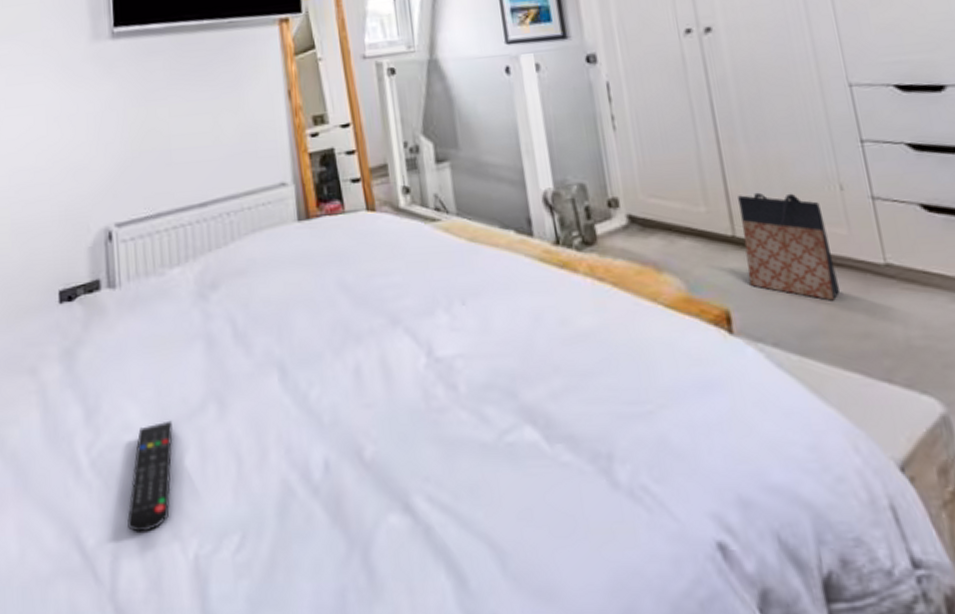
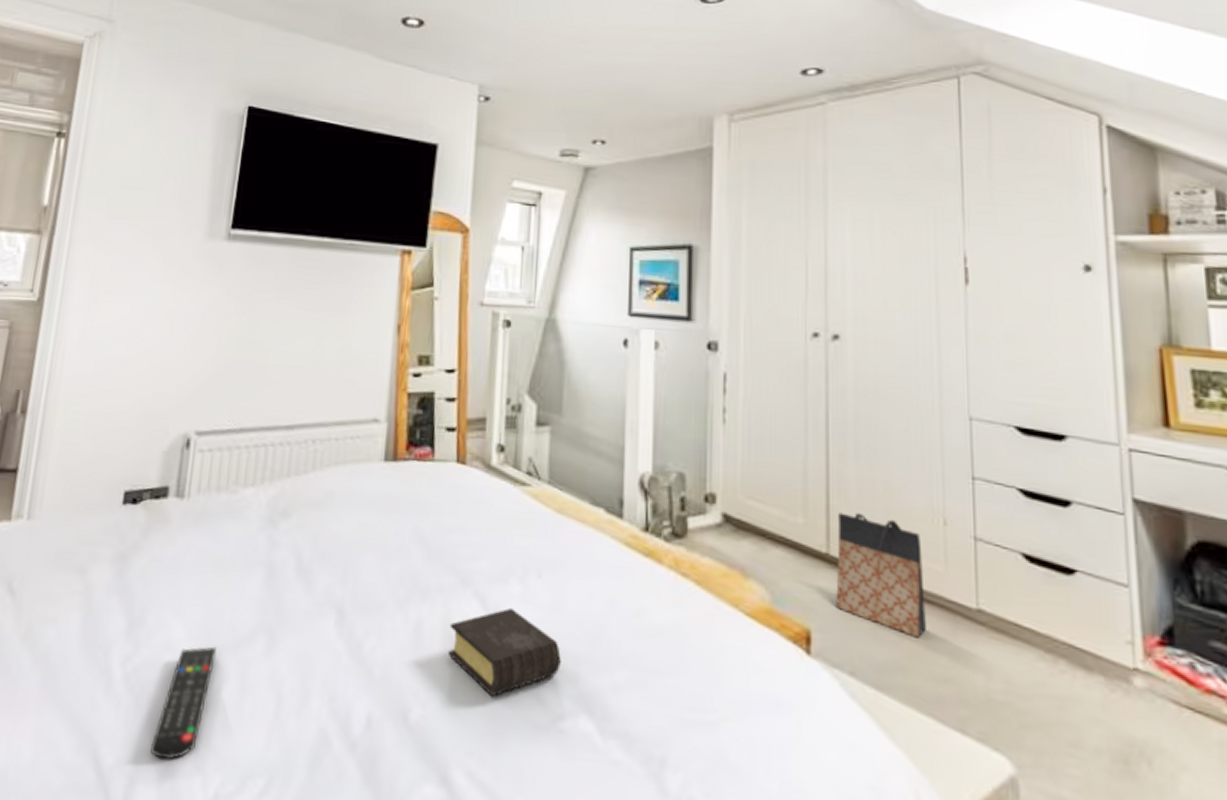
book: none [386,337,499,424] -> present [447,607,562,698]

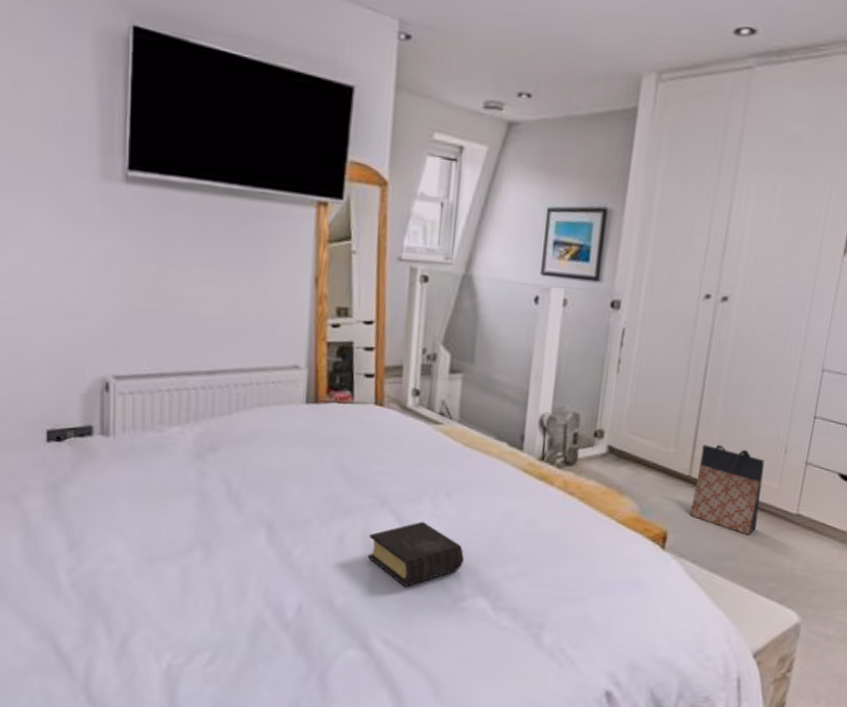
remote control: present [150,646,217,761] -> none [105,557,157,643]

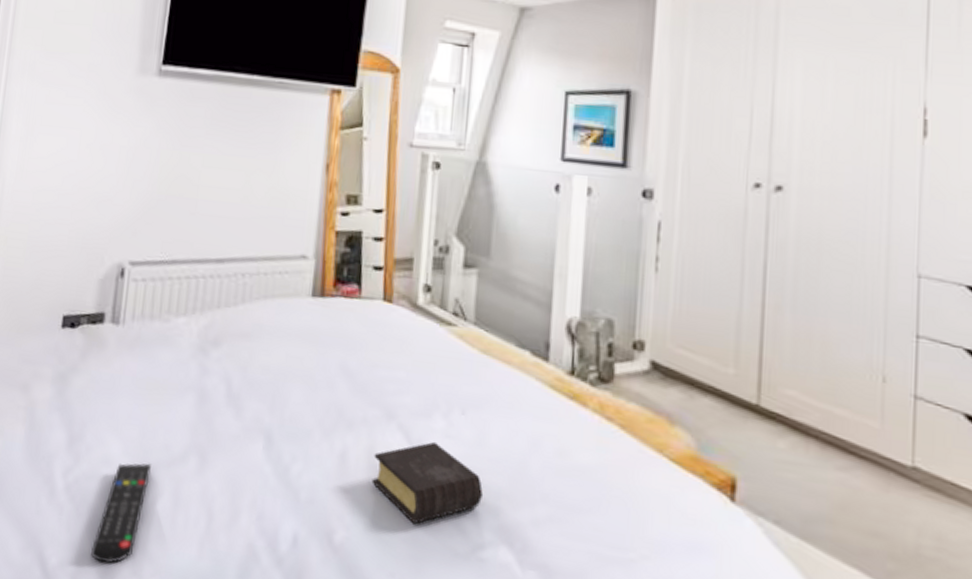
remote control: none [105,557,157,643] -> present [91,463,151,564]
bag: present [689,444,765,535] -> none [763,365,858,492]

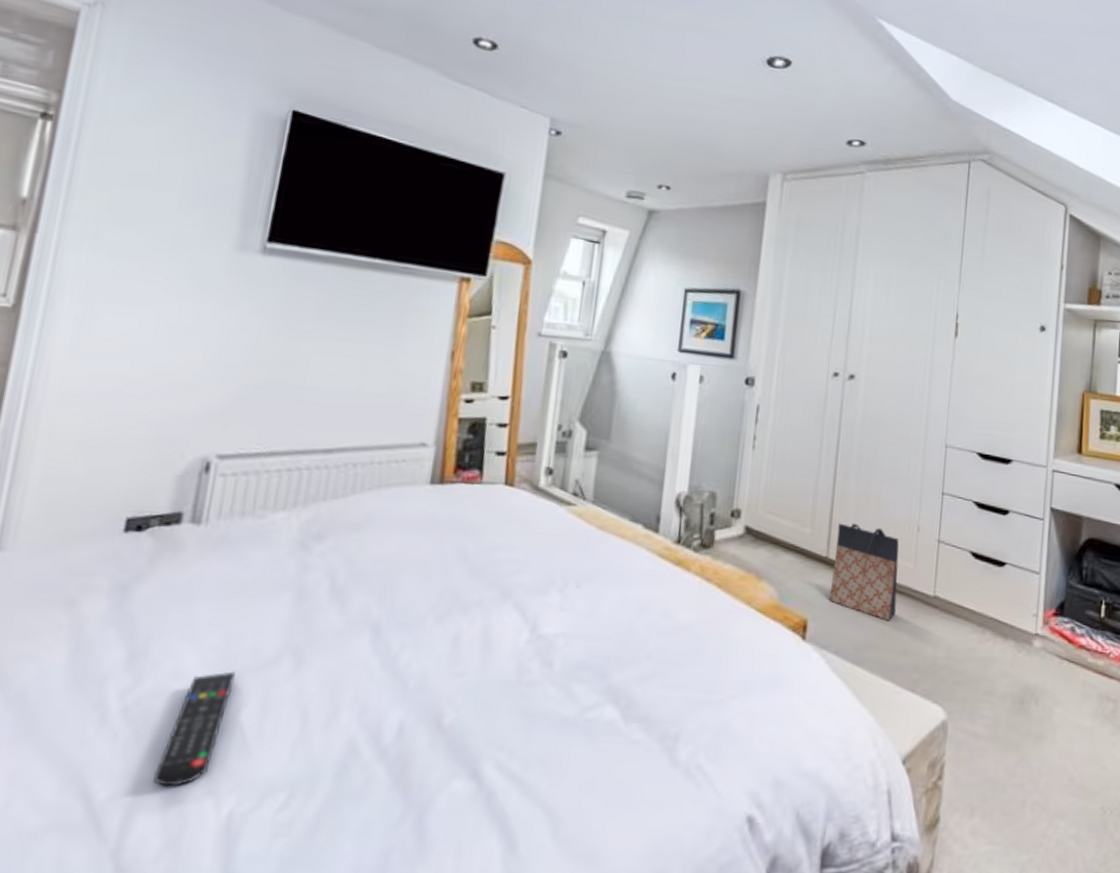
book: present [371,441,484,525] -> none [484,615,594,697]
bag: none [763,365,858,492] -> present [829,523,899,621]

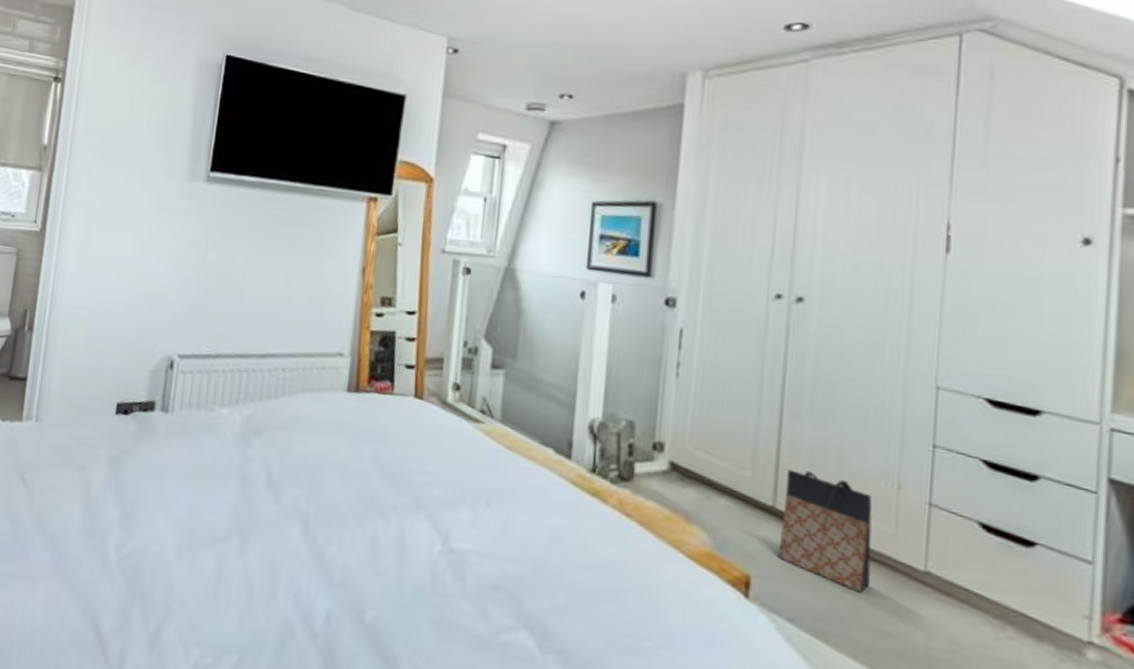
remote control: present [153,671,236,787] -> none [141,541,197,633]

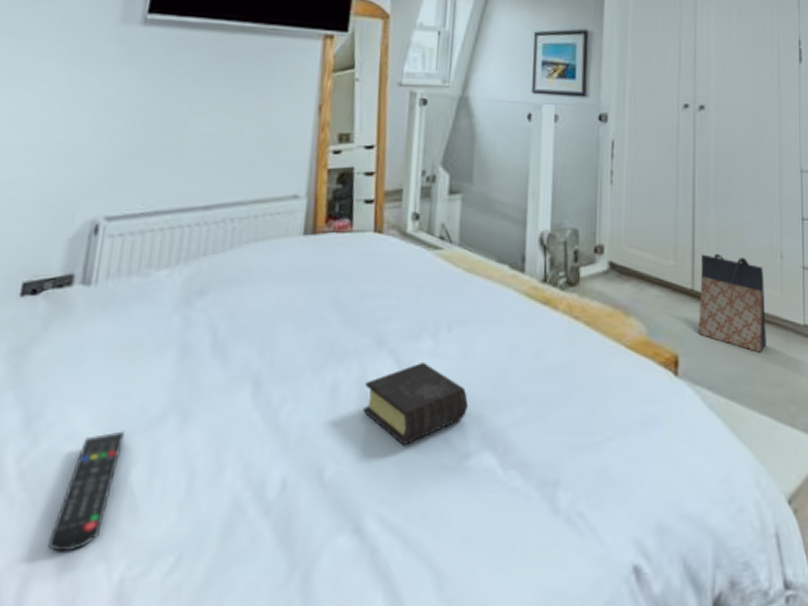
remote control: none [141,541,197,633] -> present [48,431,125,552]
book: none [401,530,507,608] -> present [362,361,469,446]

